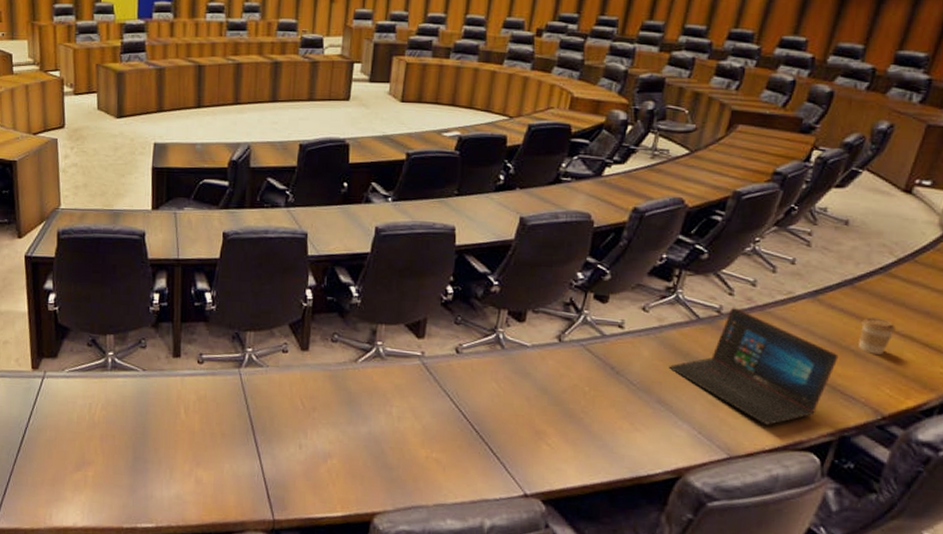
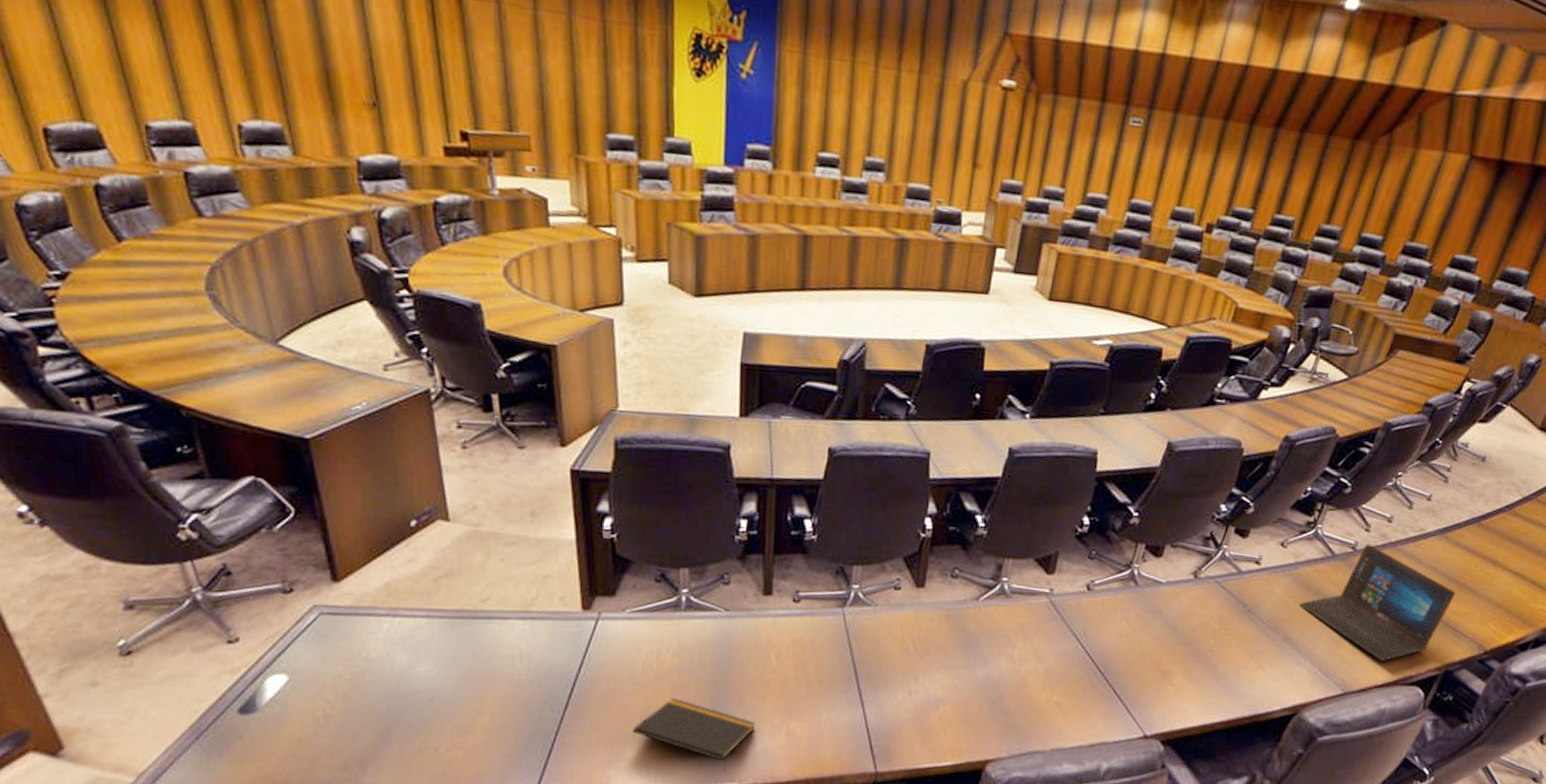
notepad: none [70,446,169,514] -> present [633,698,755,772]
coffee cup: present [859,317,895,354] -> none [1475,555,1510,592]

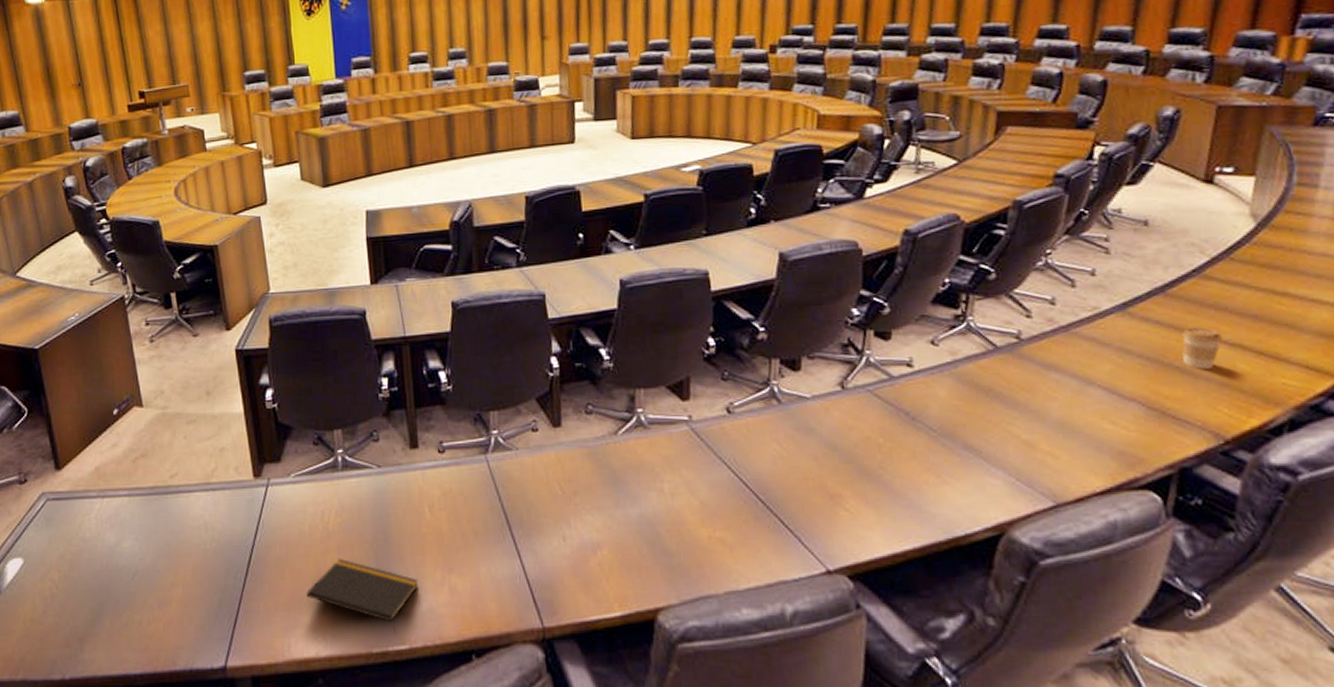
laptop: present [1299,543,1456,661] -> none [970,330,1163,463]
coffee cup: none [1475,555,1510,592] -> present [1182,327,1222,369]

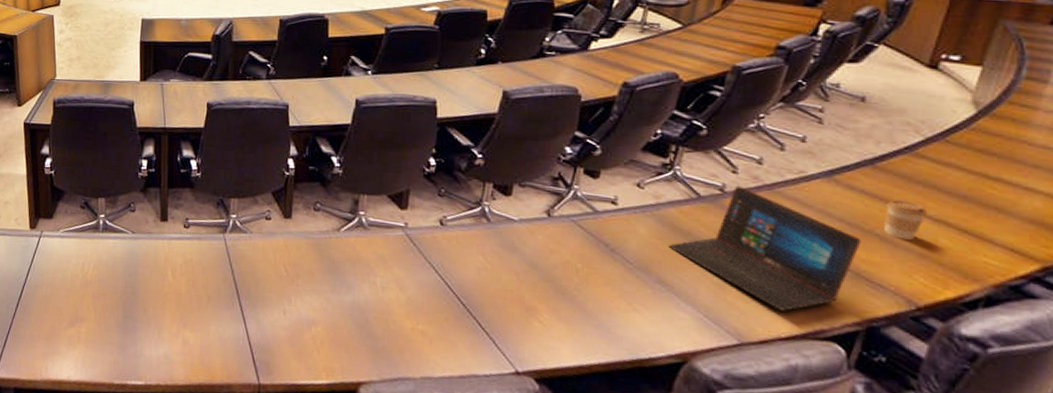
notepad: present [306,559,418,634] -> none [64,304,157,371]
laptop: none [970,330,1163,463] -> present [668,185,861,311]

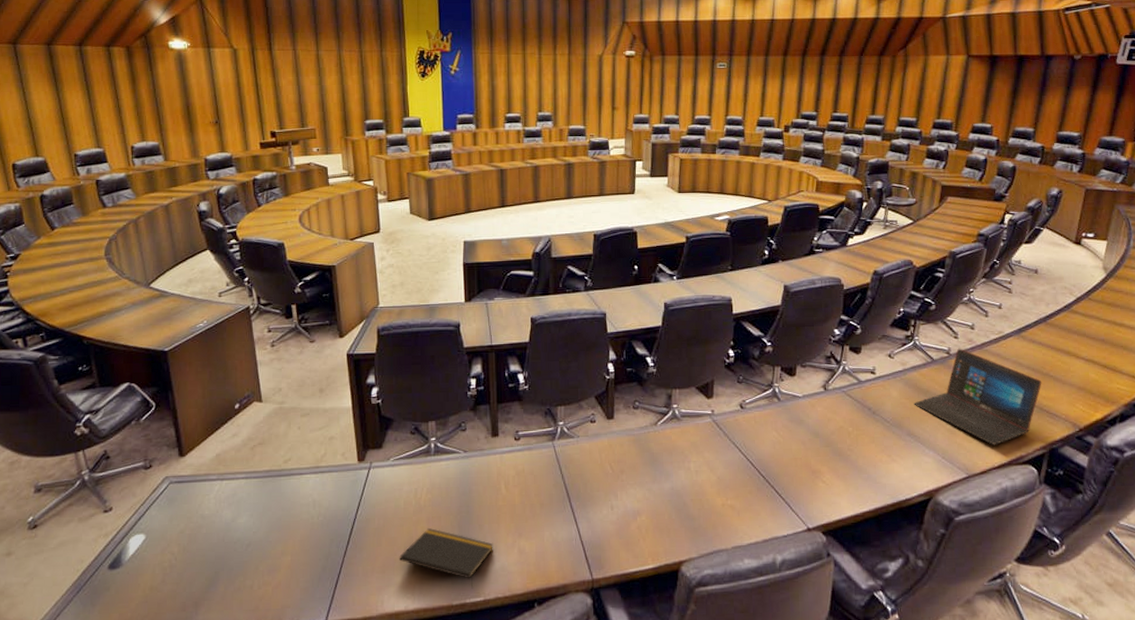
notepad: none [64,304,157,371] -> present [399,528,493,589]
coffee cup: present [884,200,926,240] -> none [1055,347,1081,377]

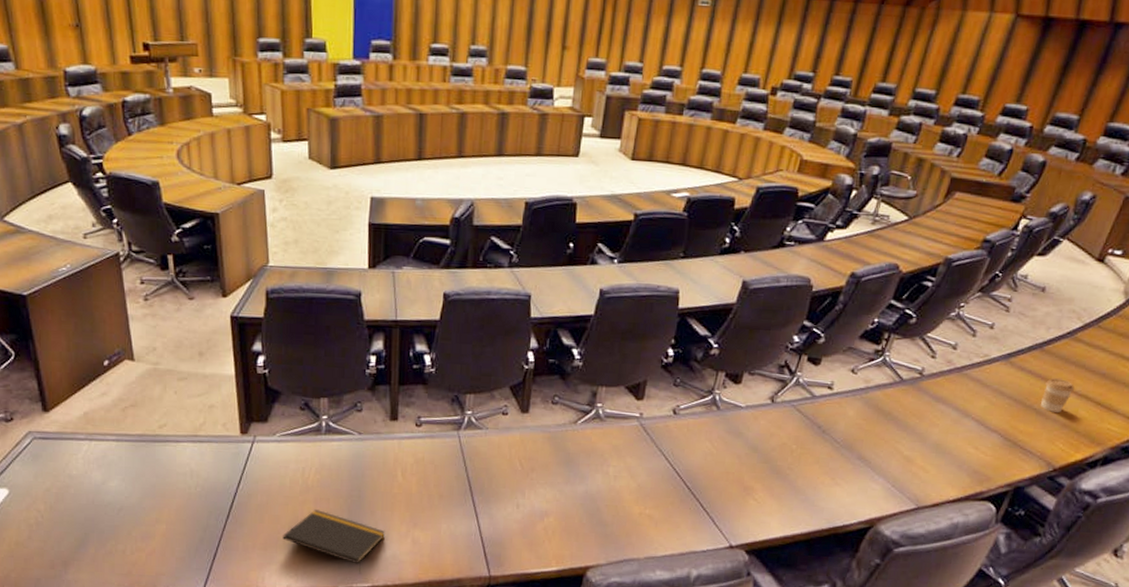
laptop: present [914,348,1042,445] -> none [871,369,1023,478]
coffee cup: none [1055,347,1081,377] -> present [1041,378,1074,412]

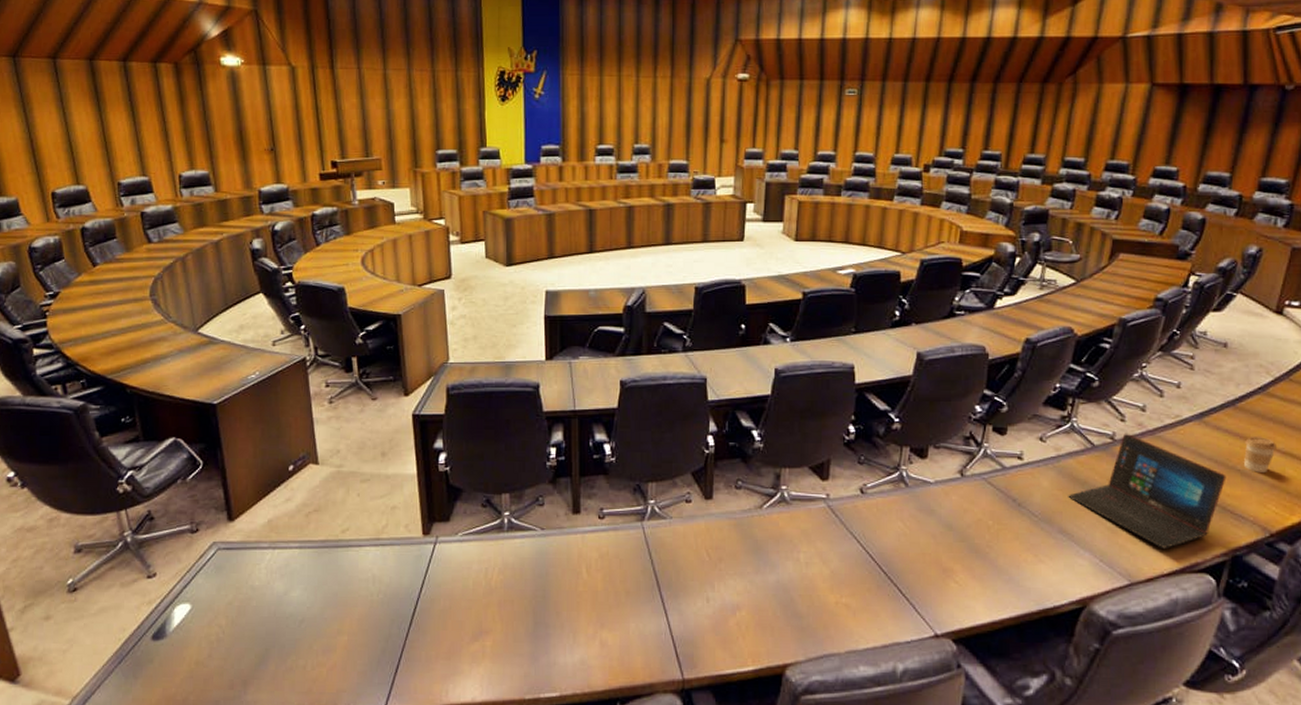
notepad: present [283,510,385,574] -> none [466,613,572,683]
laptop: none [871,369,1023,478] -> present [1068,433,1226,548]

